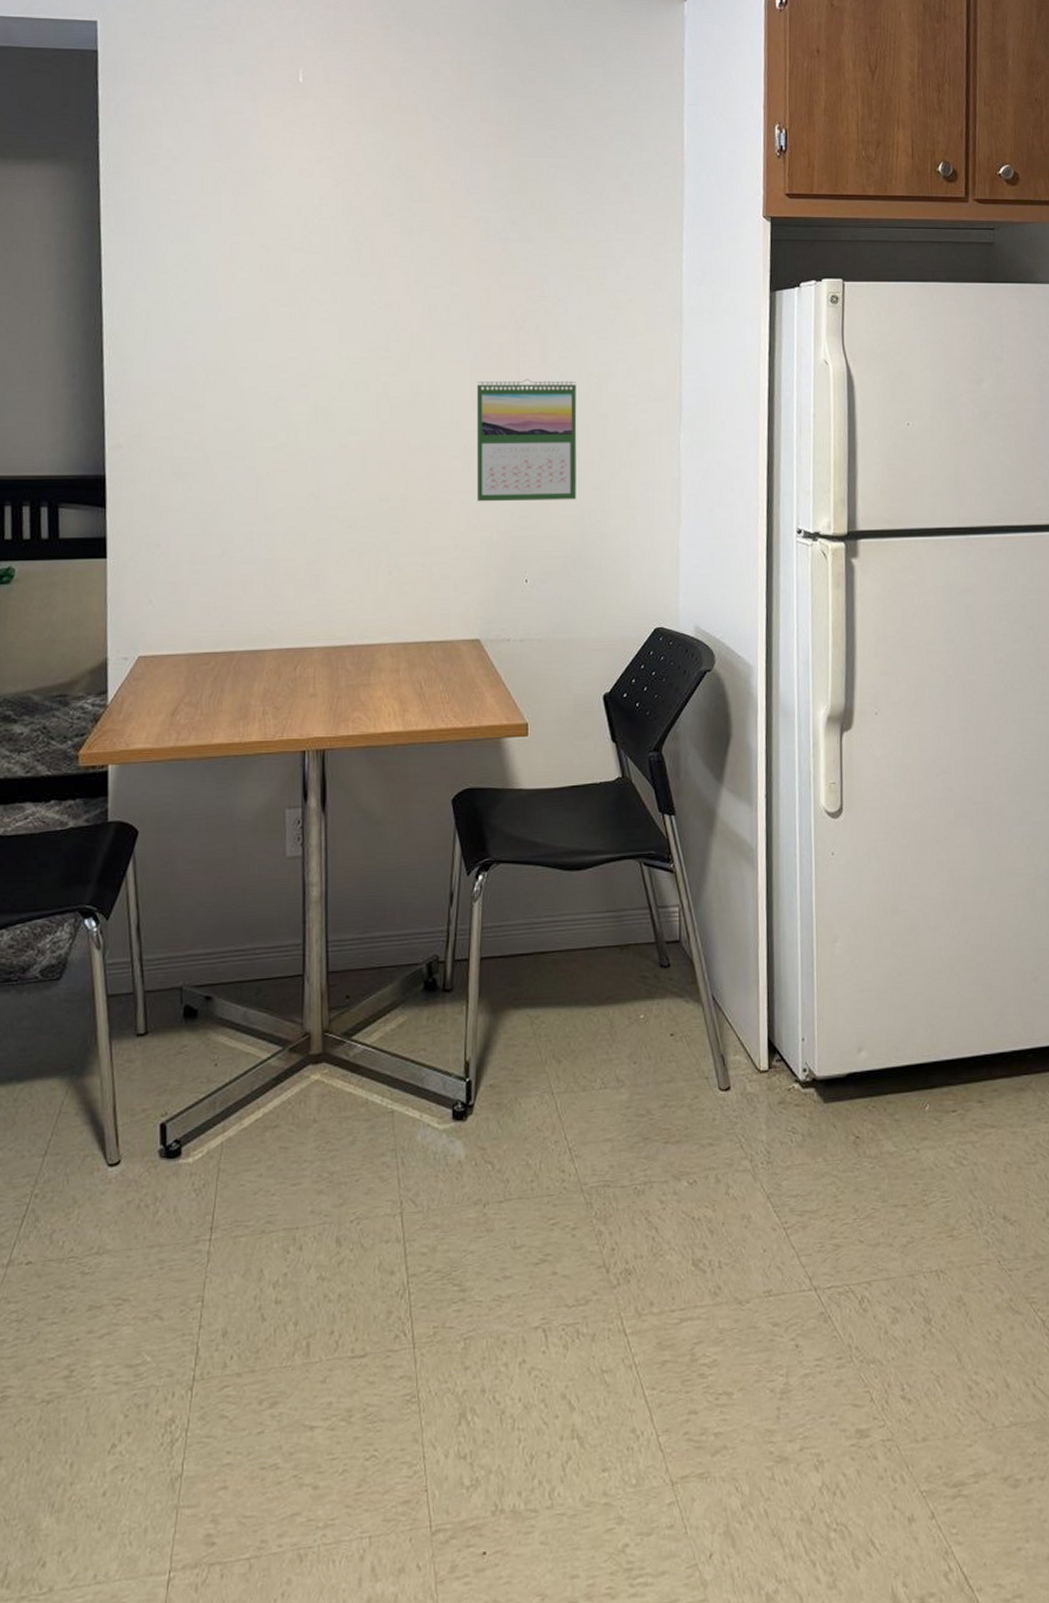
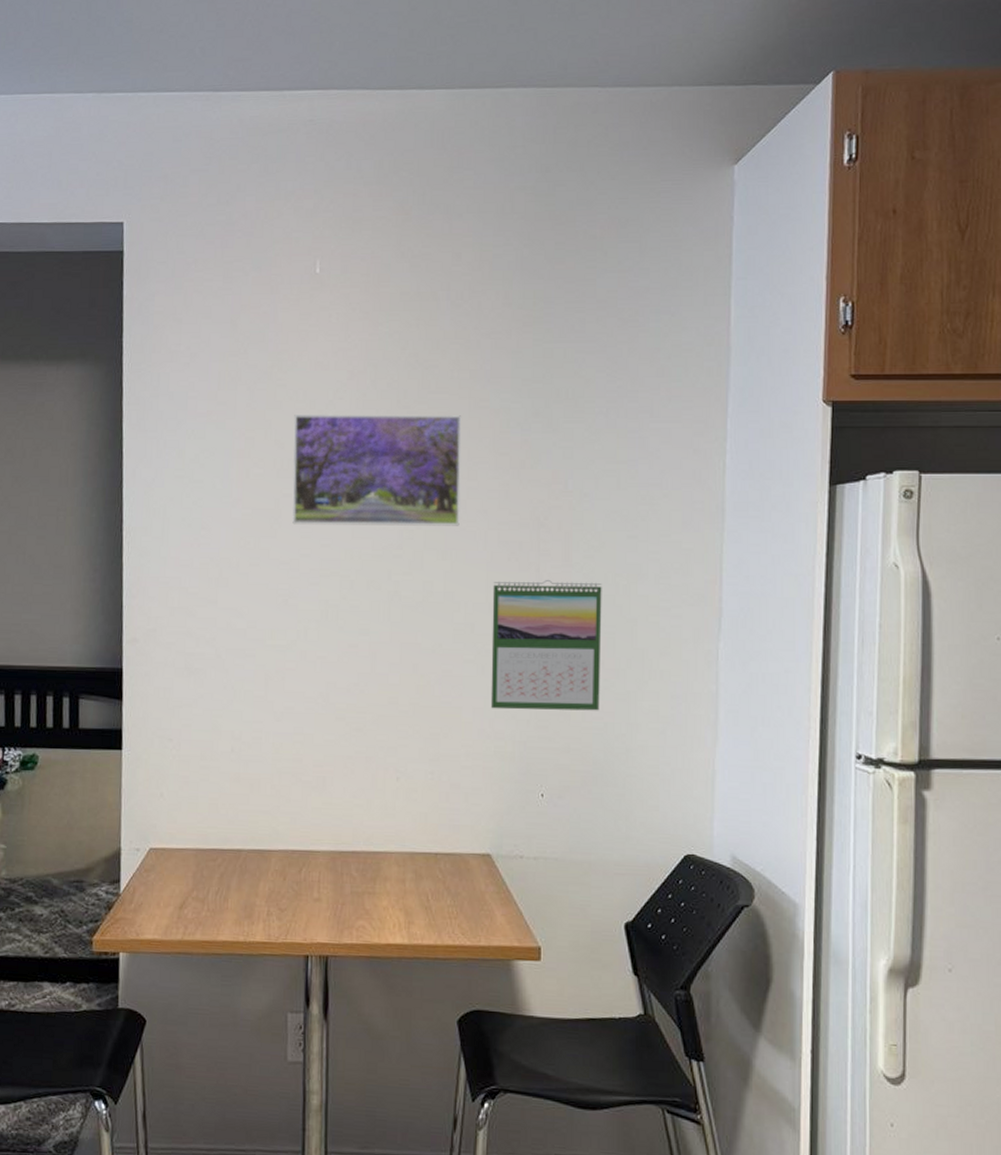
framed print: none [279,219,444,329] -> present [292,413,462,526]

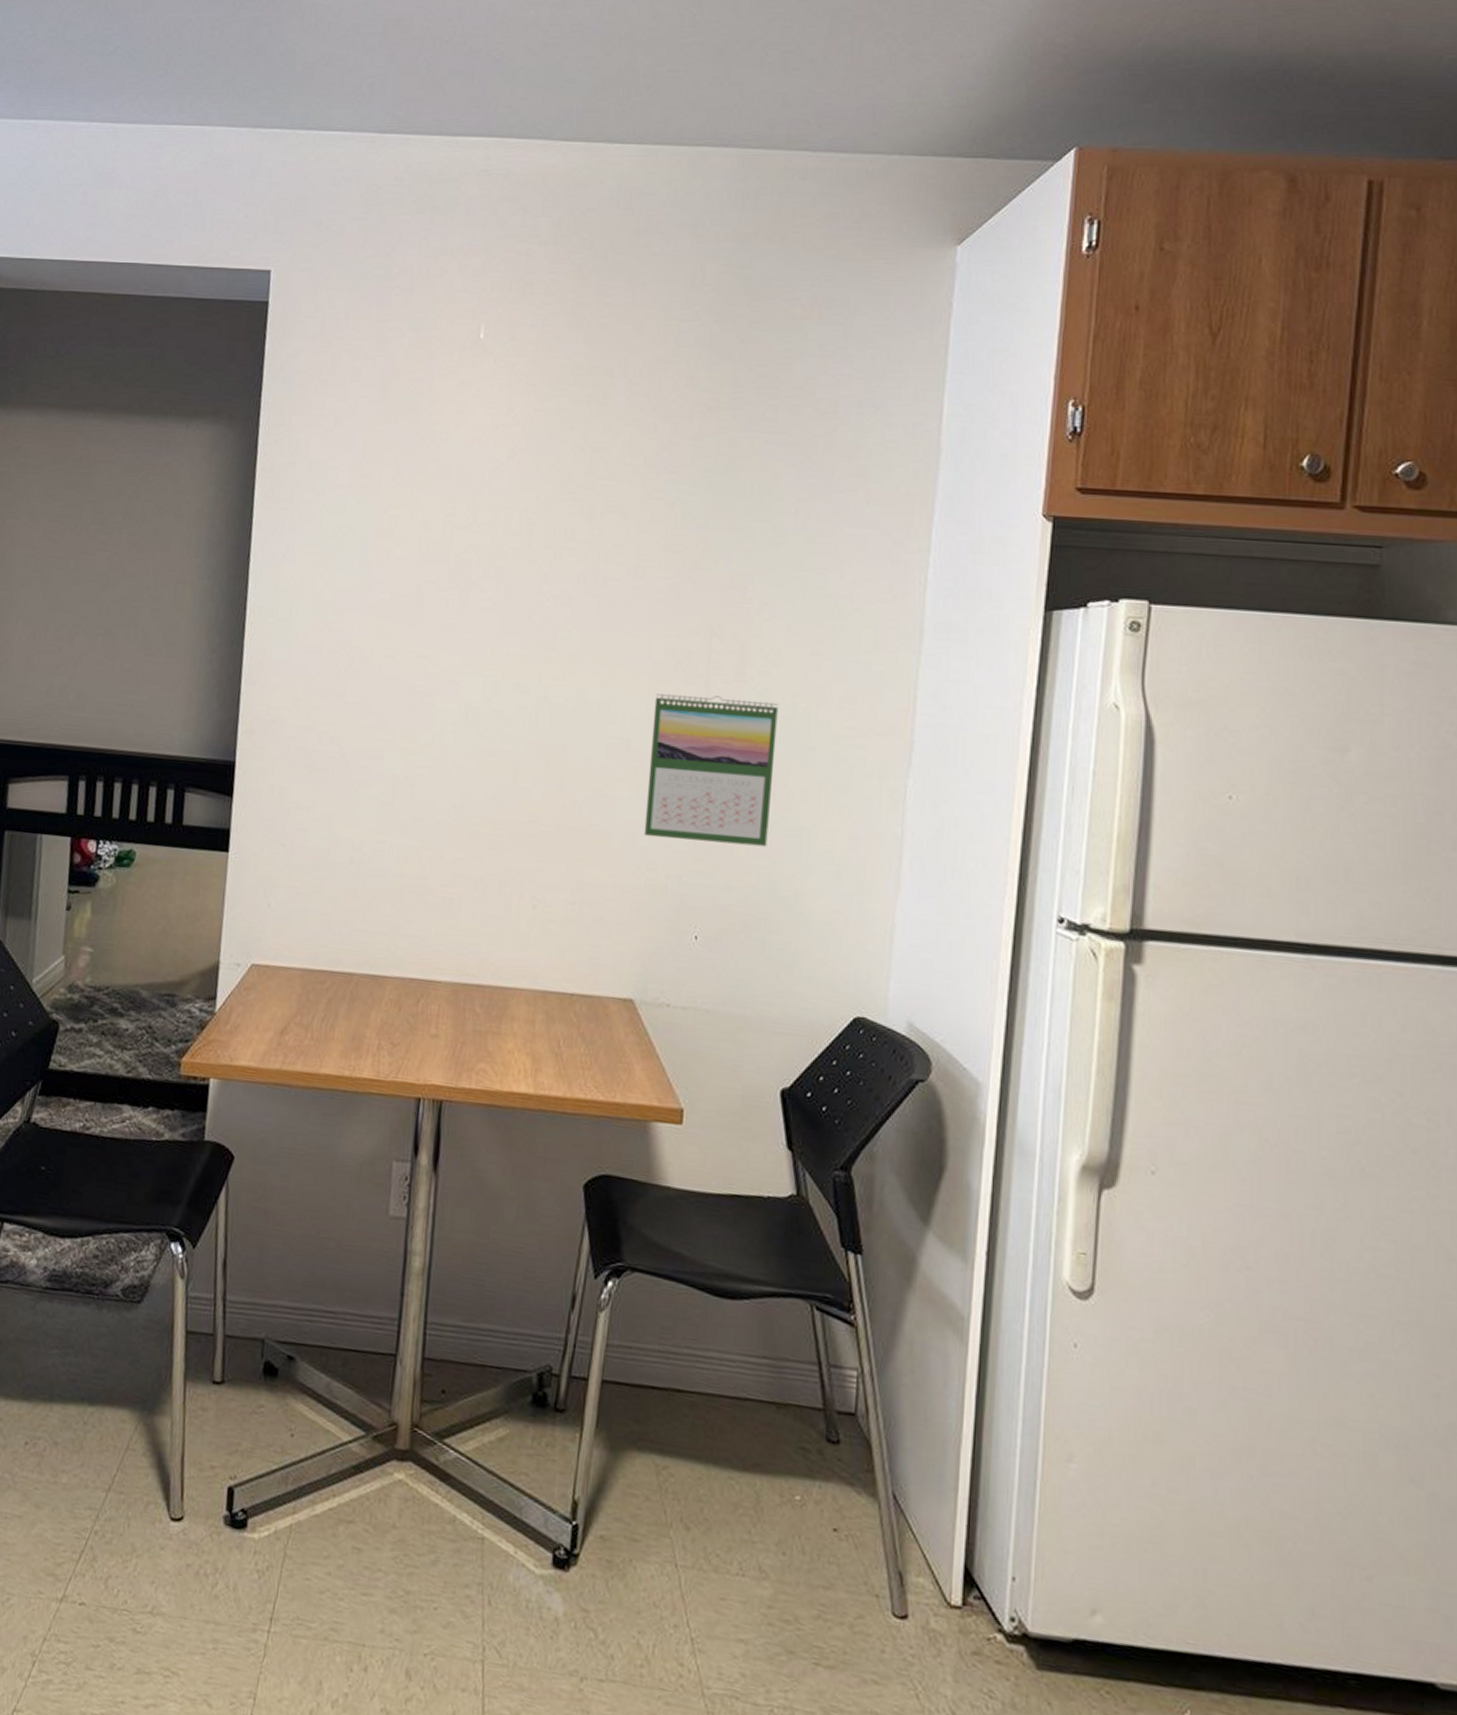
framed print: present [292,413,462,526] -> none [435,493,632,629]

